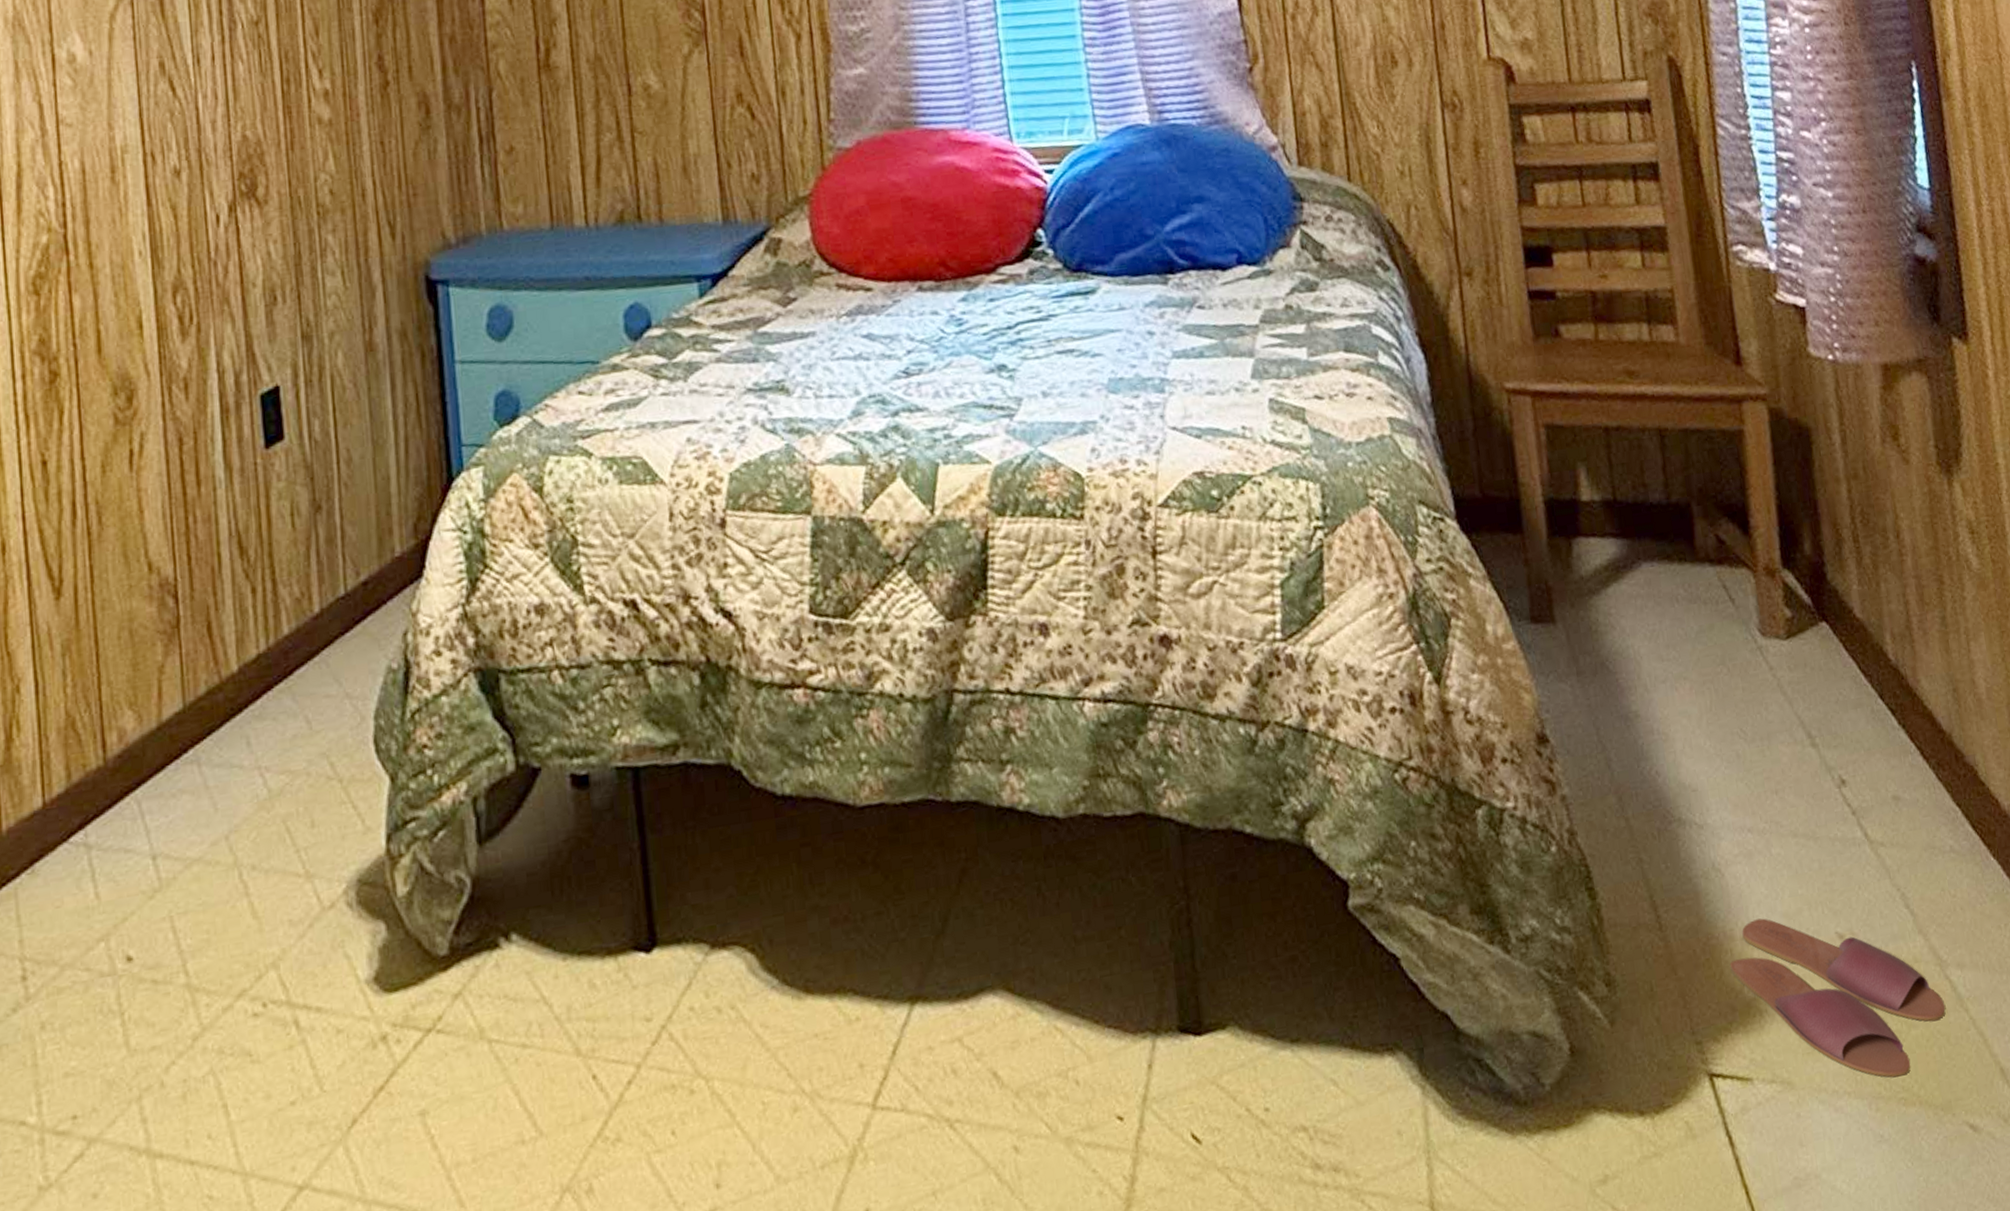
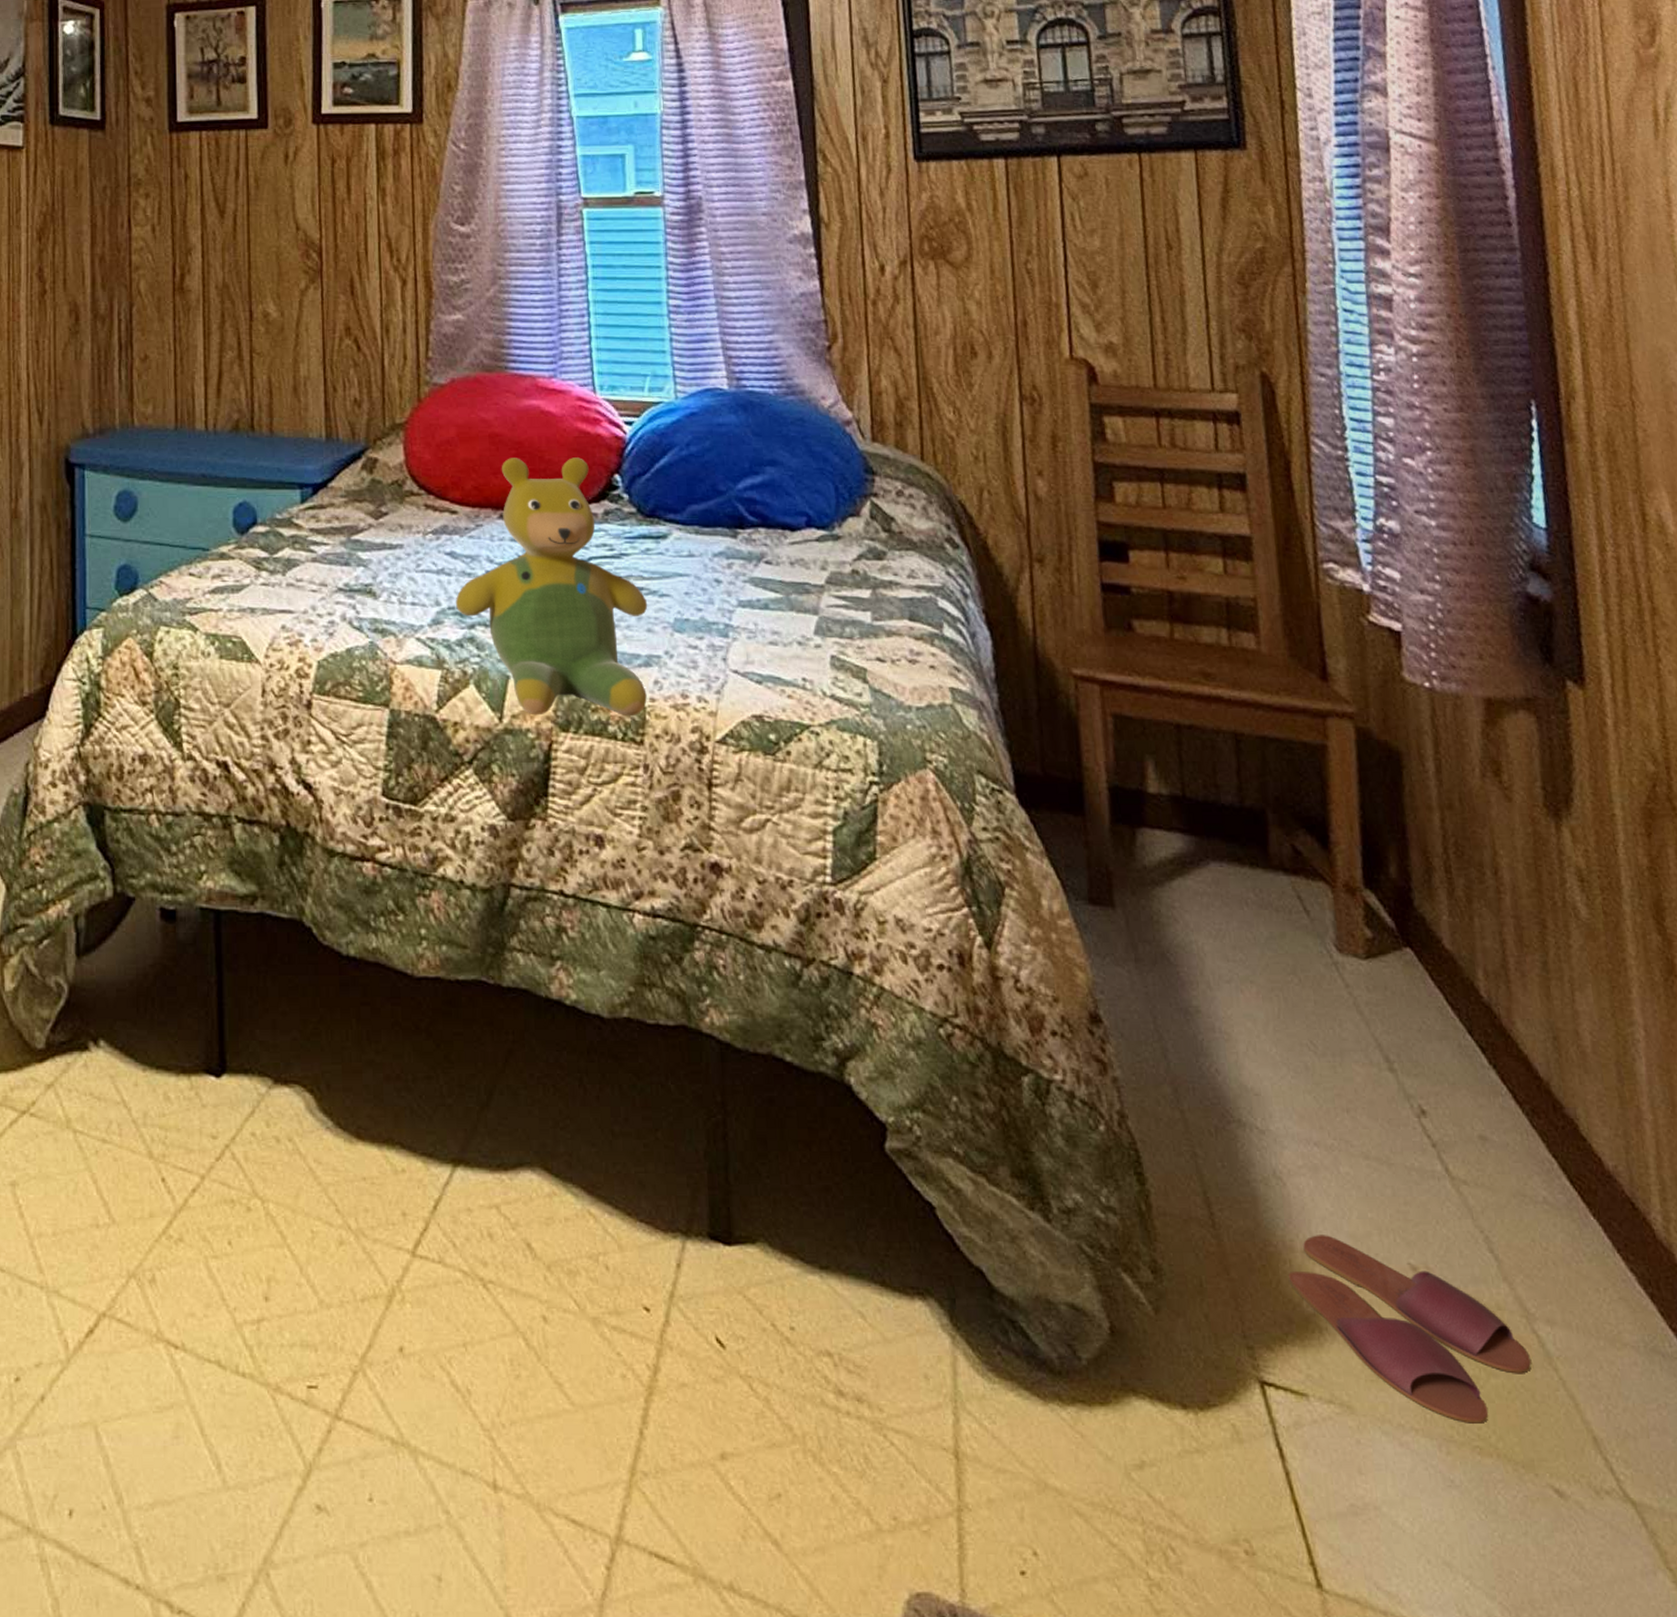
teddy bear: none [875,214,1085,503] -> present [455,457,648,717]

